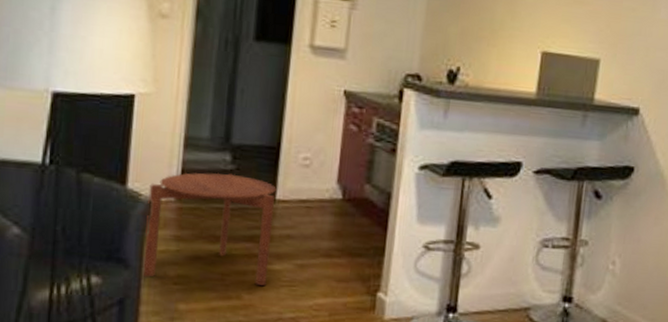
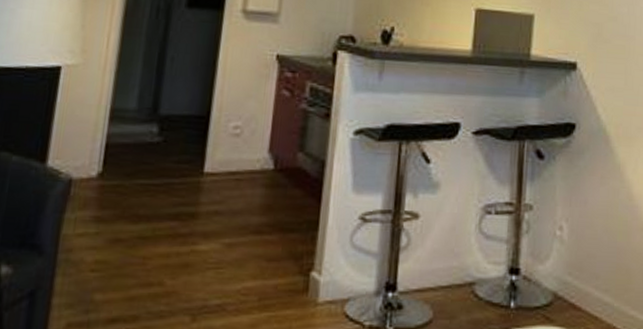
side table: present [142,172,276,286] -> none [57,145,205,269]

